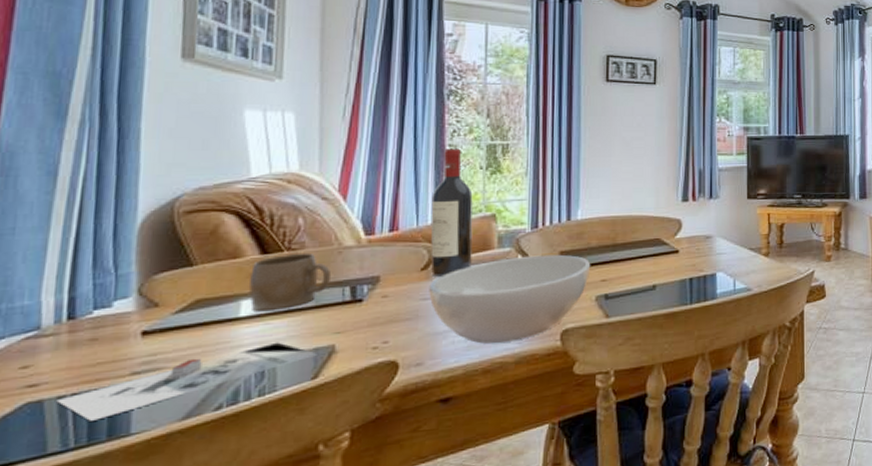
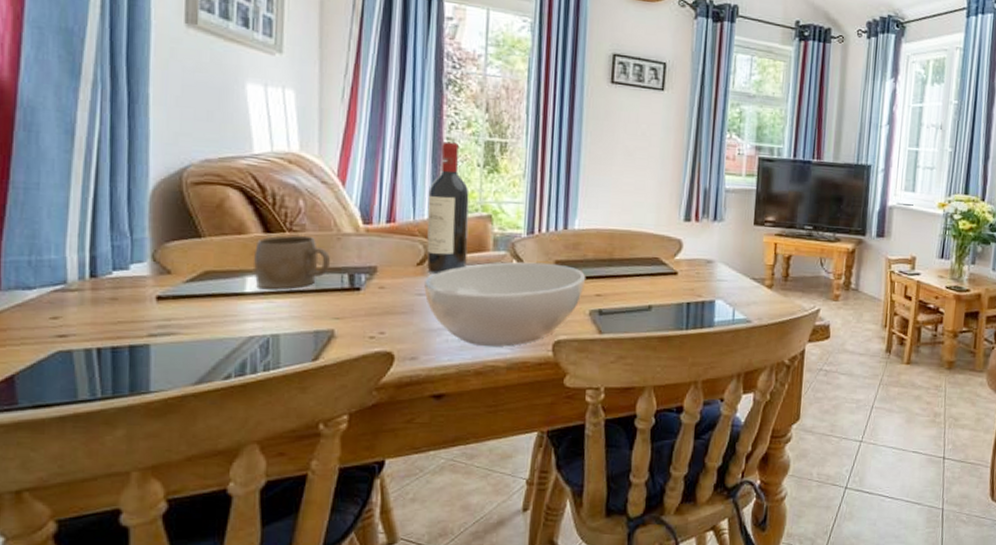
architectural model: present [56,342,319,421] -> none [84,321,319,375]

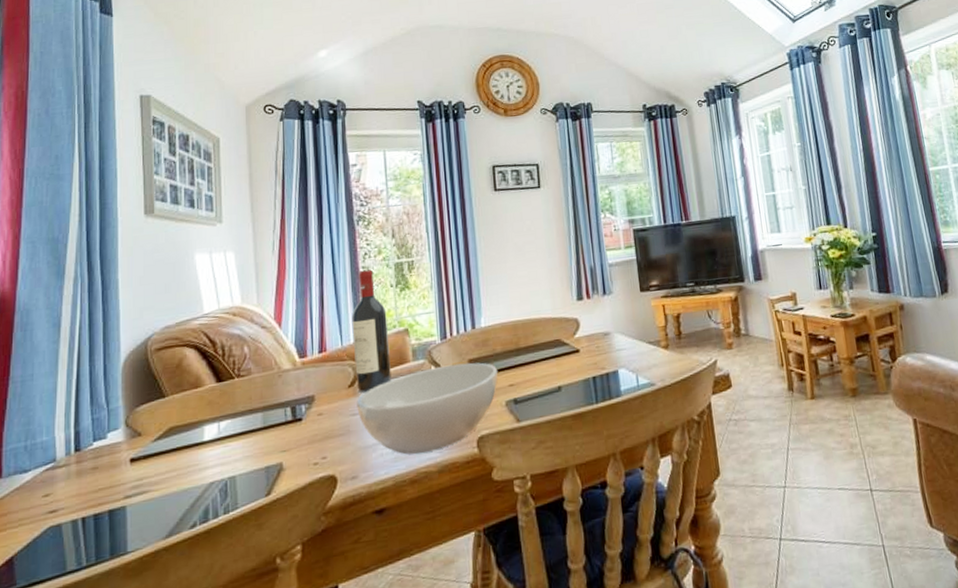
mug: present [252,235,330,291] -> none [209,379,274,436]

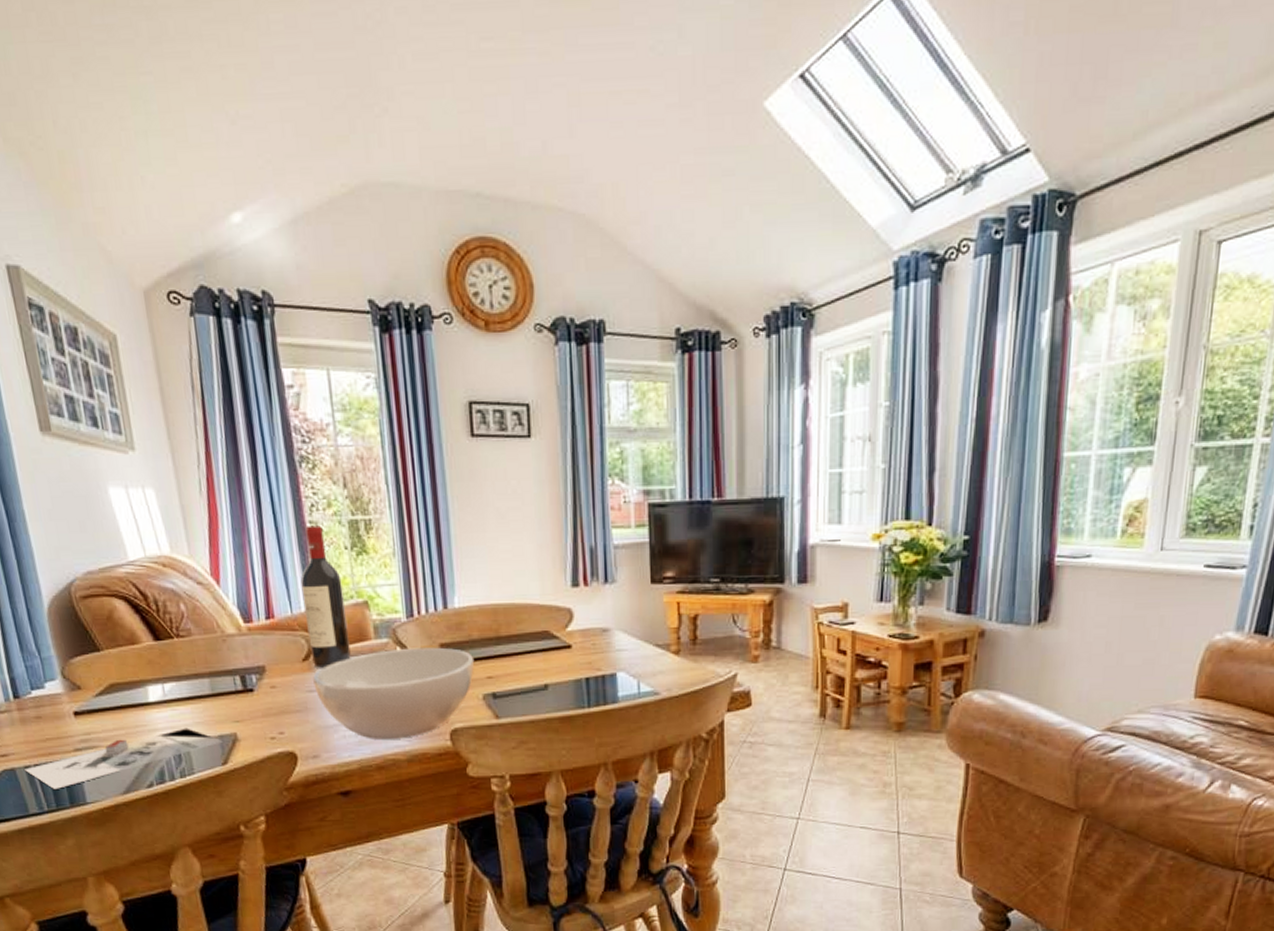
architectural model: none [71,462,270,542] -> present [24,728,224,789]

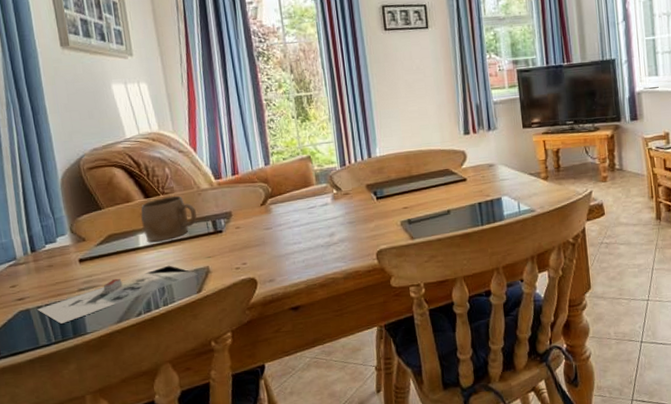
mug: none [149,641,221,698] -> present [140,196,197,243]
wine bottle: present [300,525,351,669] -> none [258,102,298,211]
bowl: present [313,647,475,739] -> none [269,187,394,263]

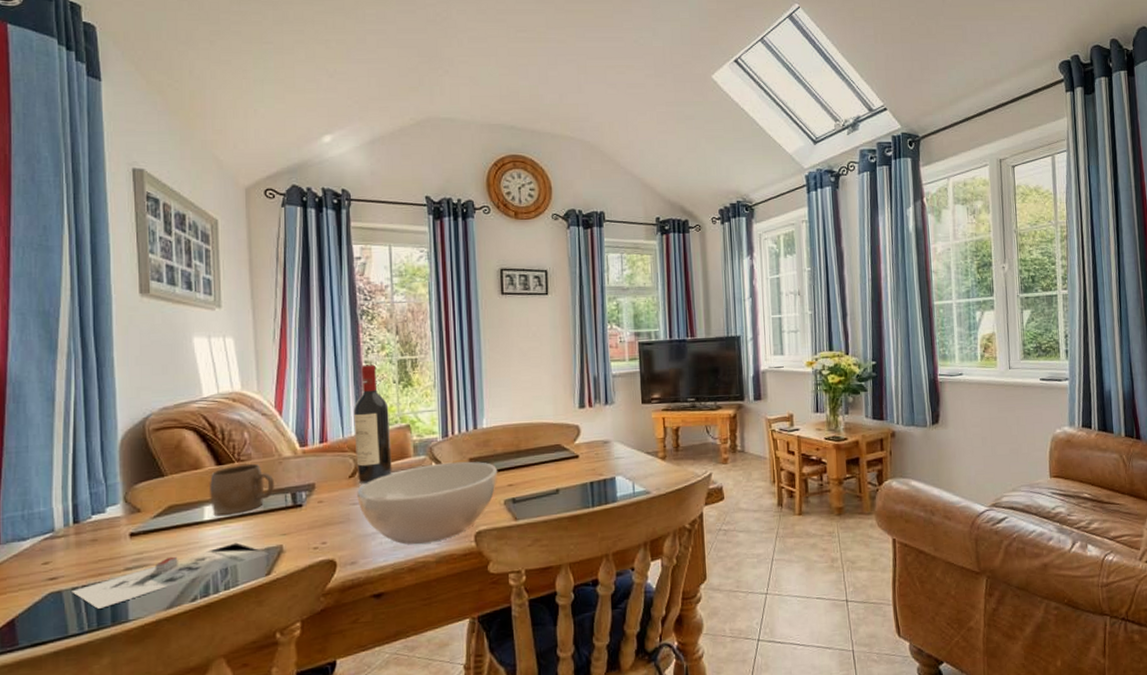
wine bottle: none [258,102,298,211] -> present [353,364,392,484]
bowl: none [269,187,394,263] -> present [357,461,498,545]

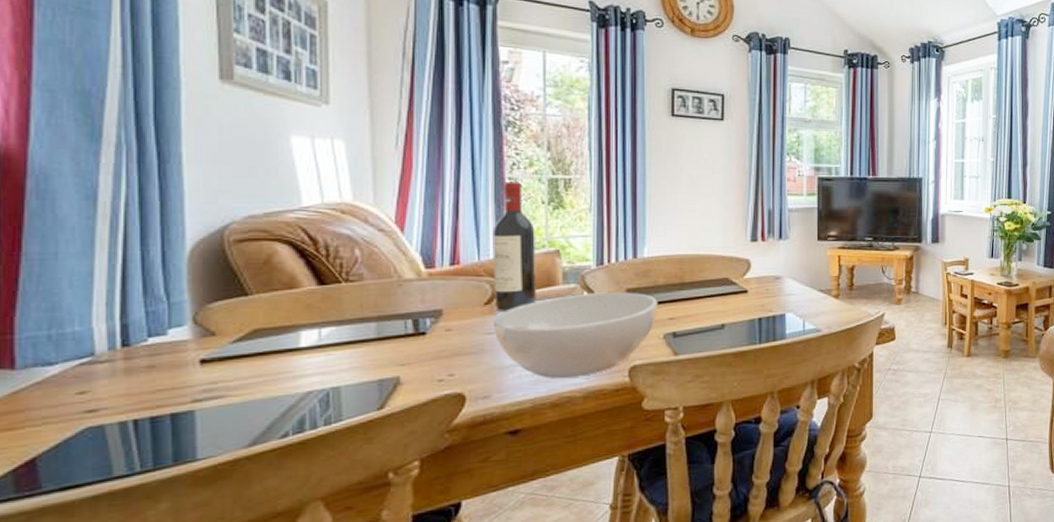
architectural model: present [72,542,270,609] -> none [118,373,384,446]
mug: present [209,464,274,516] -> none [307,286,391,343]

